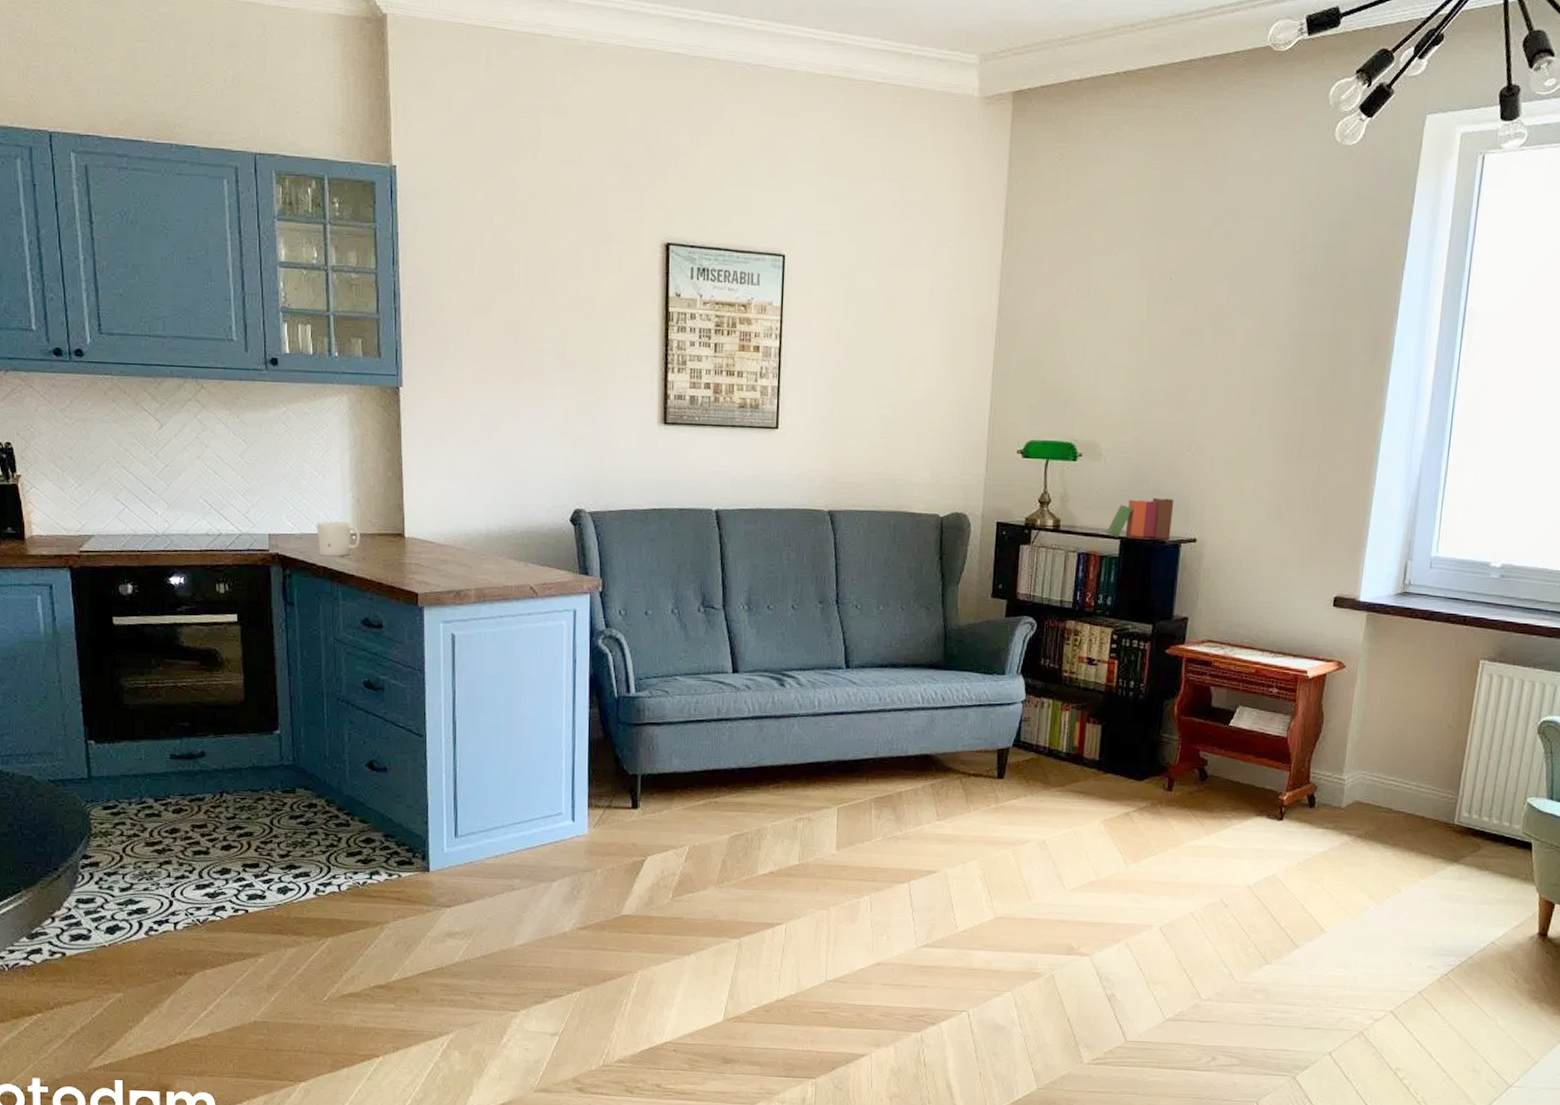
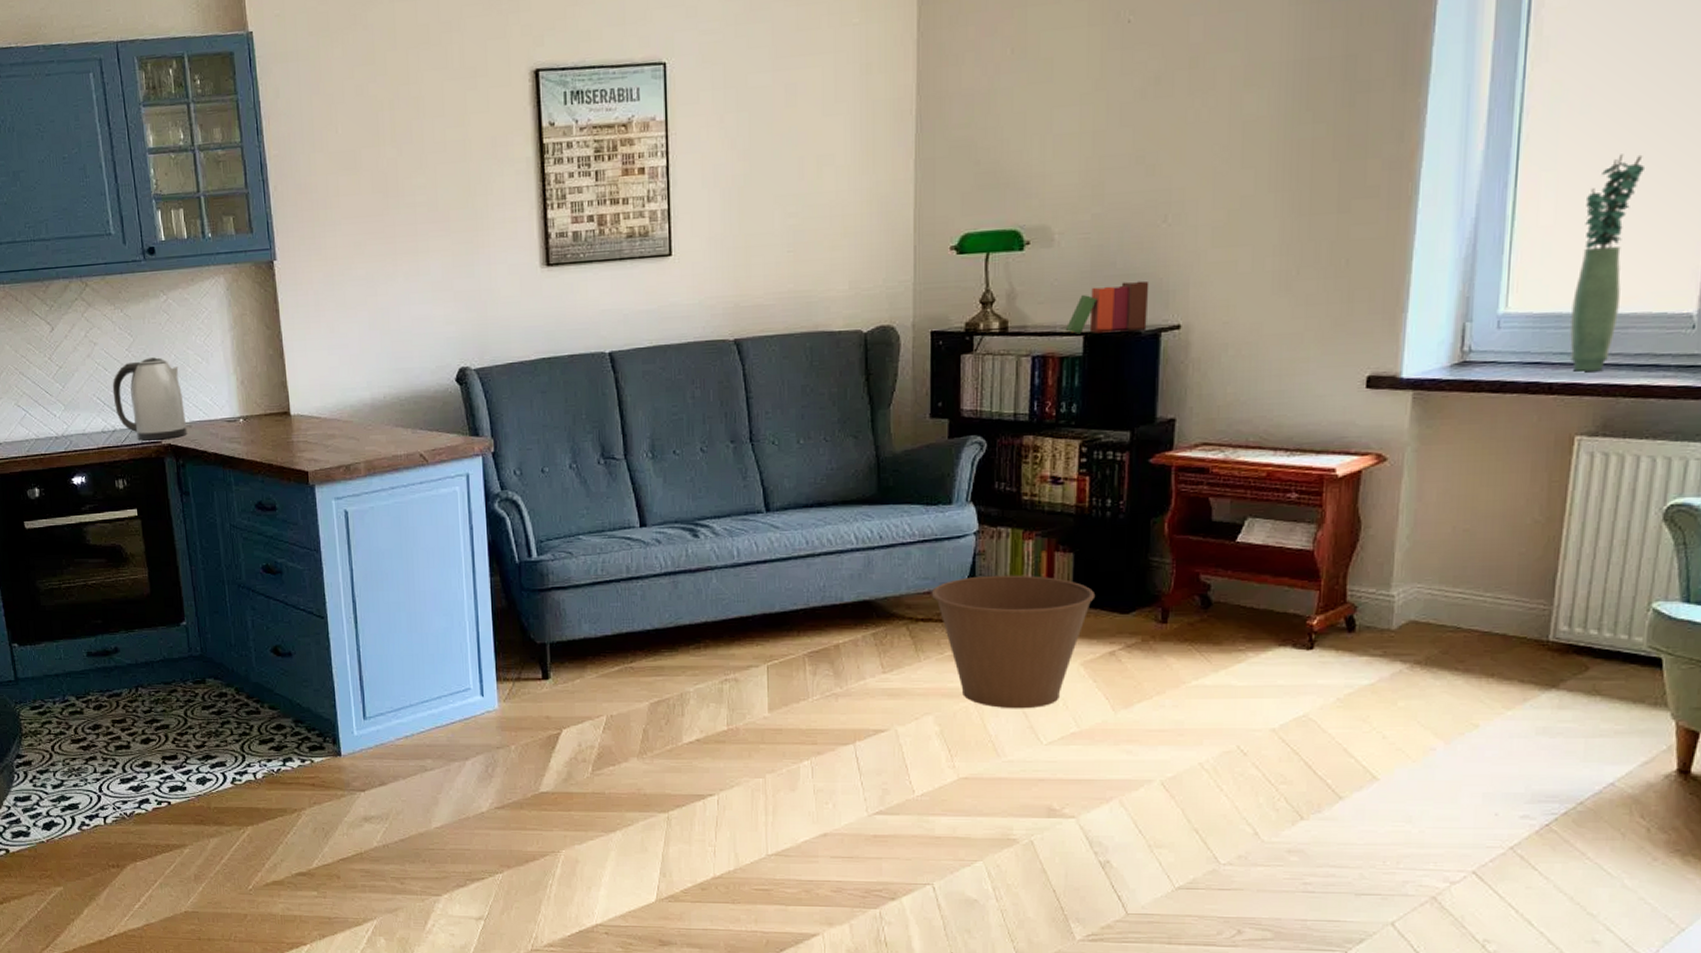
kettle: none [221,466,297,549] -> present [112,357,188,441]
mug: present [317,521,361,557] -> none [205,405,249,443]
basket: none [982,739,1117,859] -> present [931,575,1096,709]
vase: none [1480,440,1538,611] -> present [1570,154,1646,373]

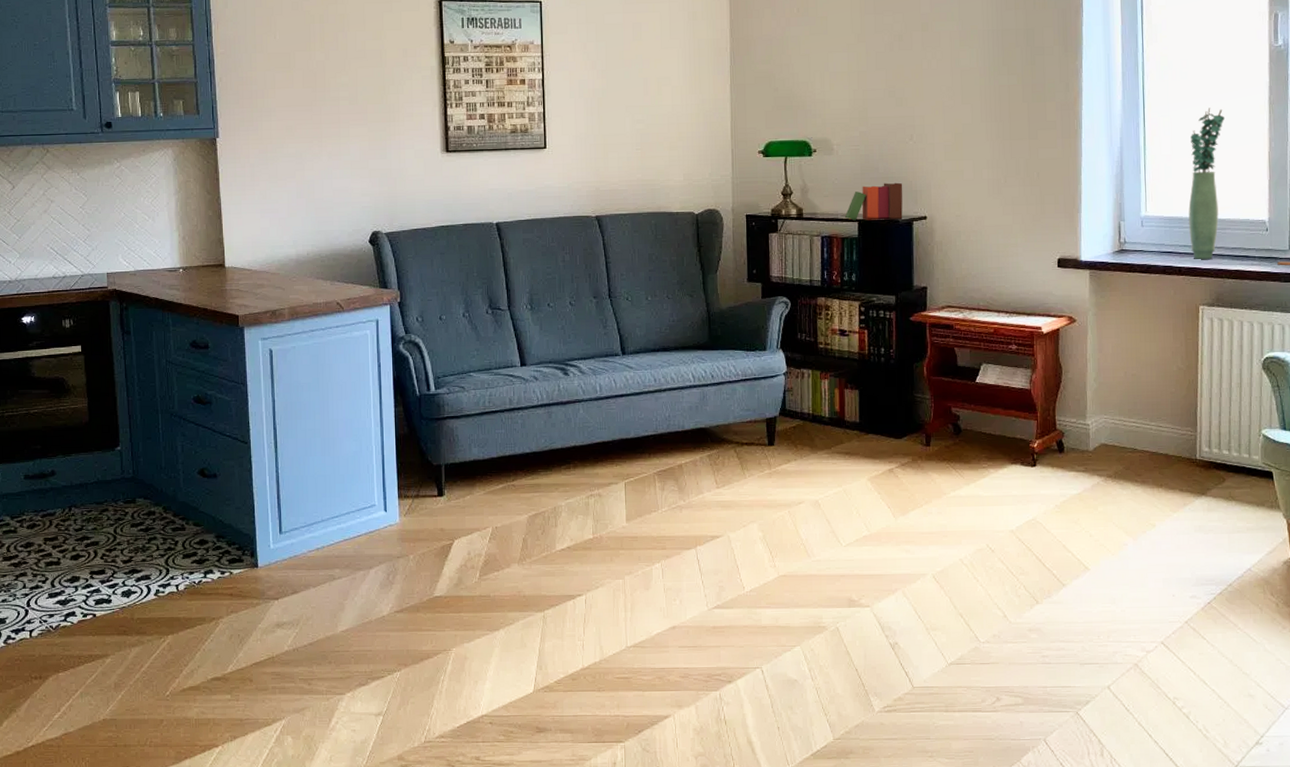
kettle: present [112,357,188,441] -> none [65,215,132,286]
basket: present [931,575,1096,709] -> none [752,407,877,517]

